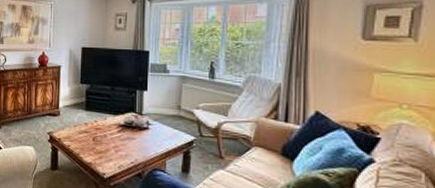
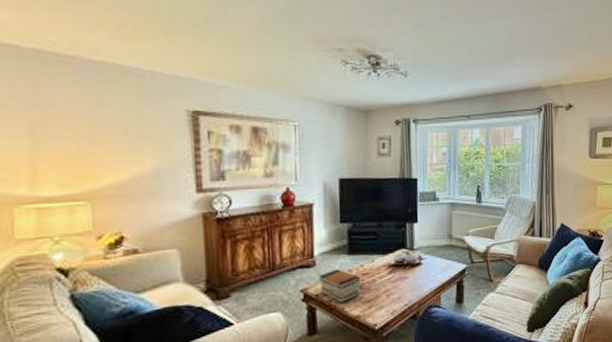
book stack: none [61,120,94,149] -> present [318,269,361,303]

